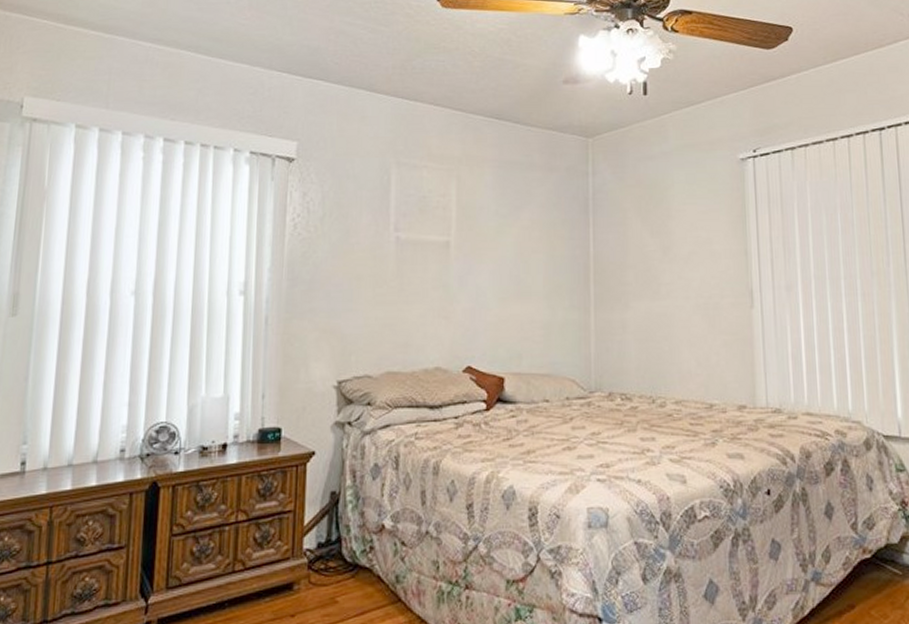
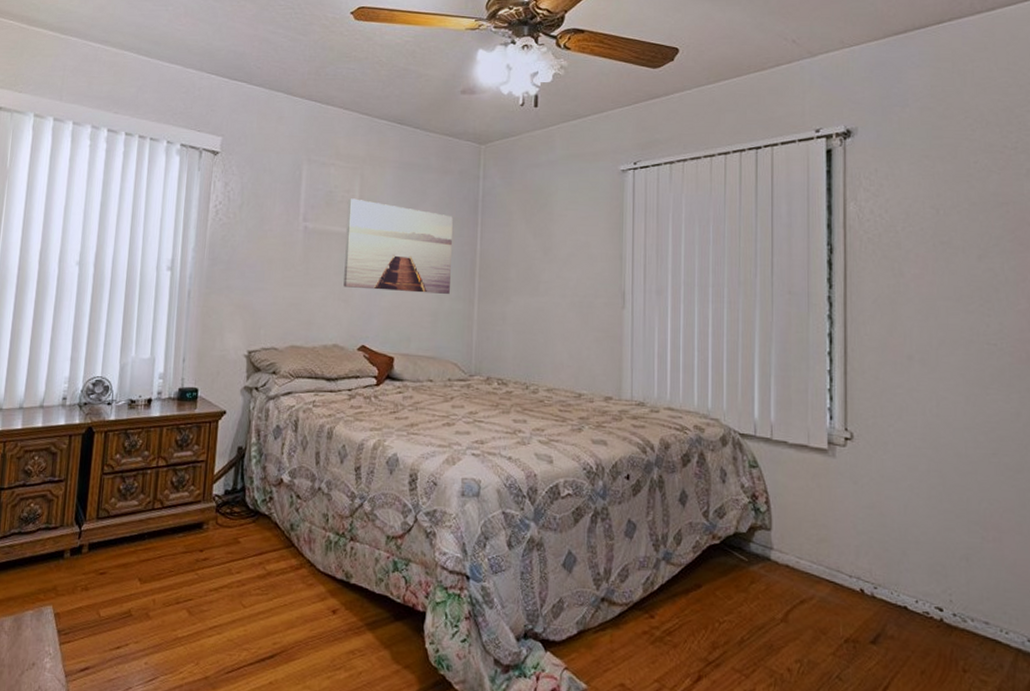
wall art: none [443,203,563,304] -> present [343,198,453,294]

